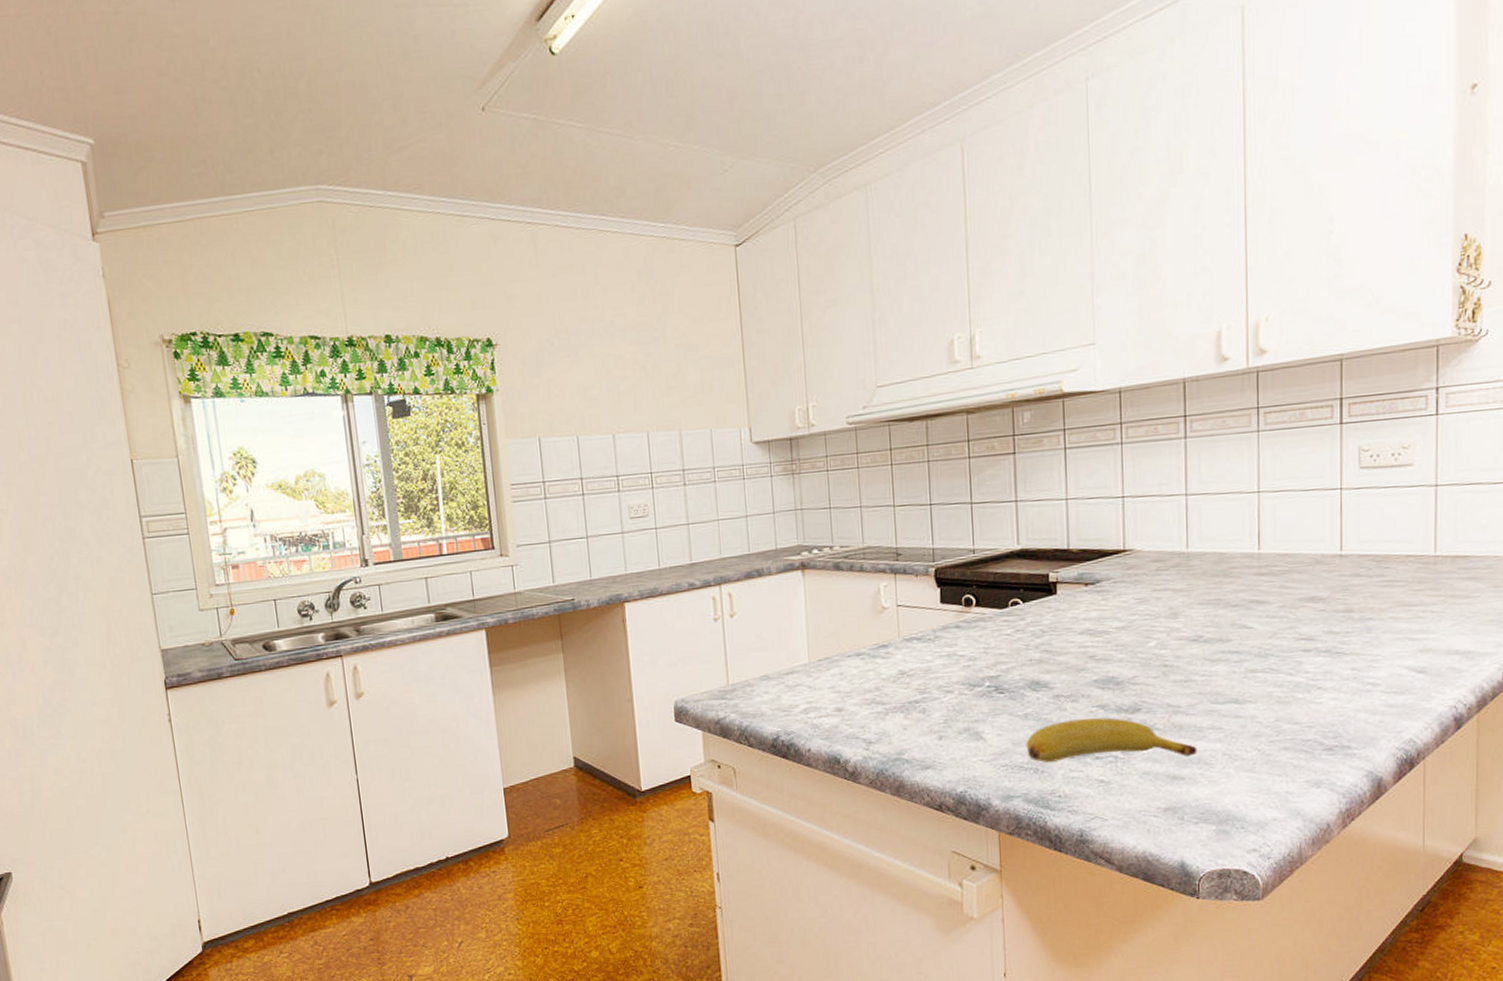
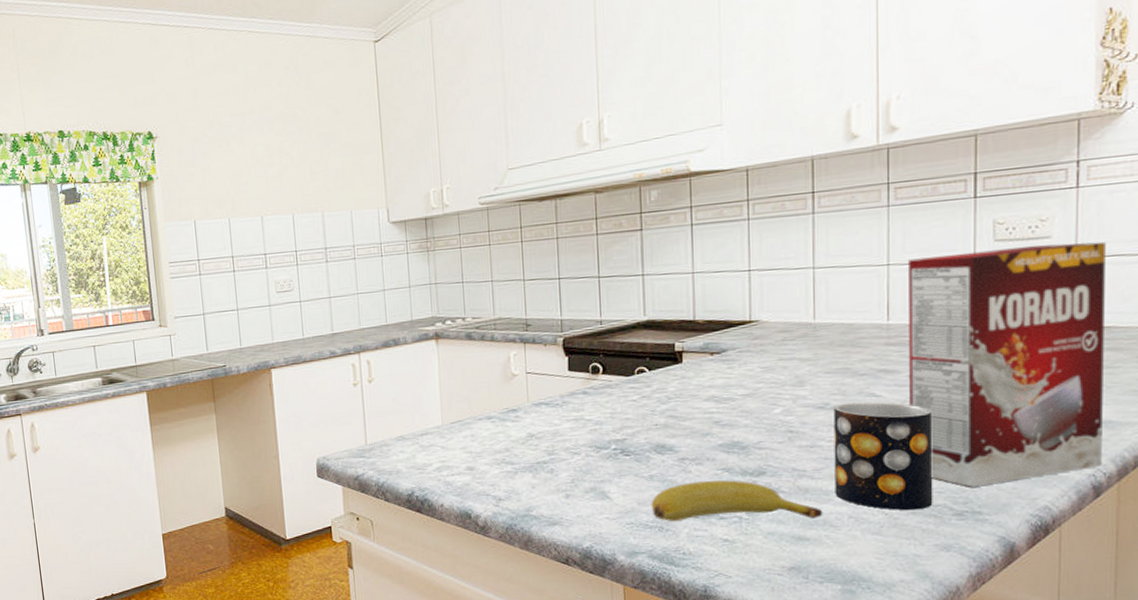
mug: none [1207,634,1304,747] -> present [833,401,933,511]
cereal box: none [1278,469,1464,721] -> present [909,241,1106,487]

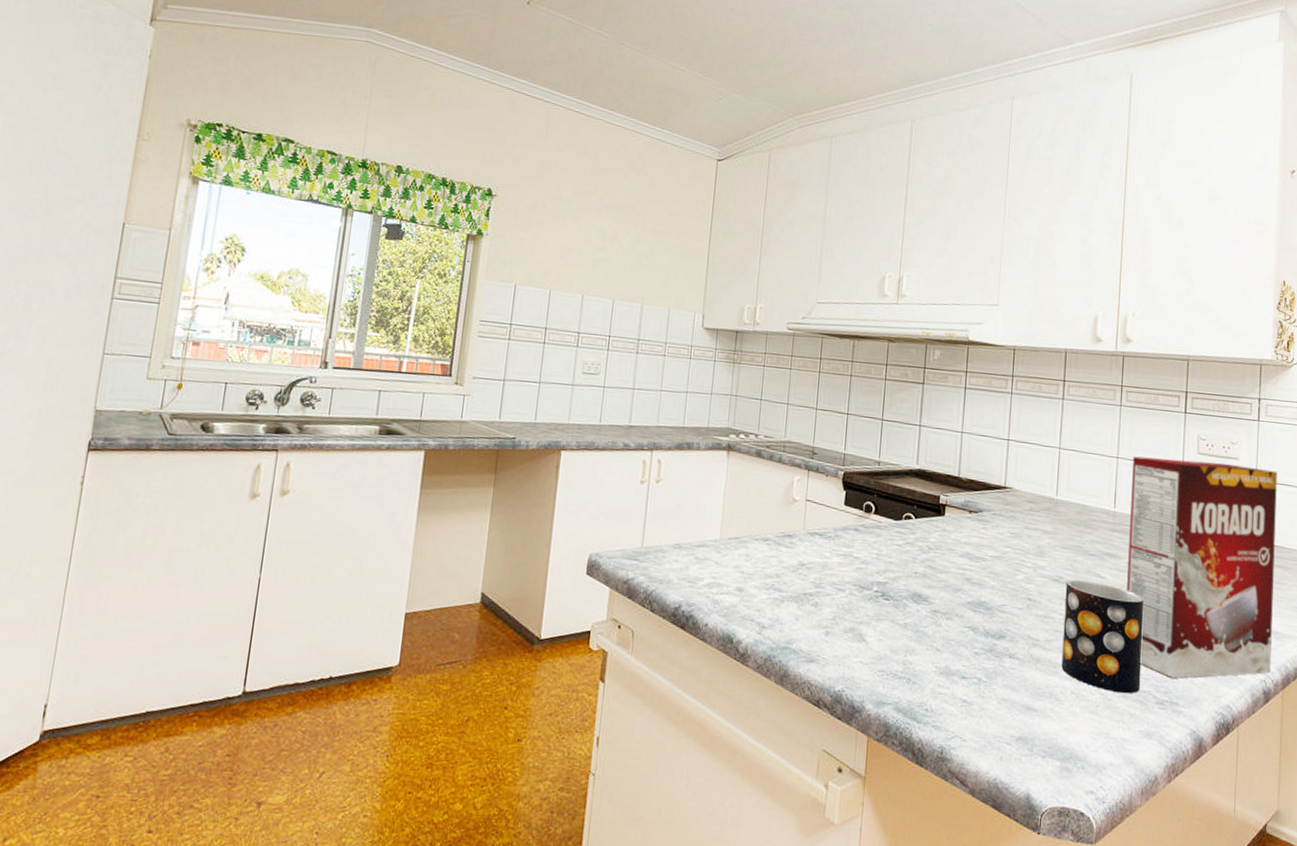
banana: present [651,480,823,521] -> none [902,636,1050,690]

